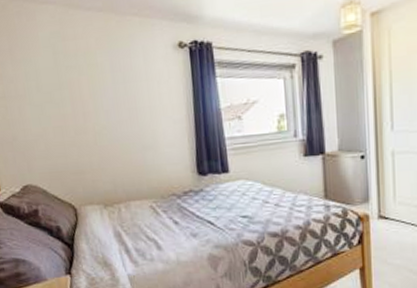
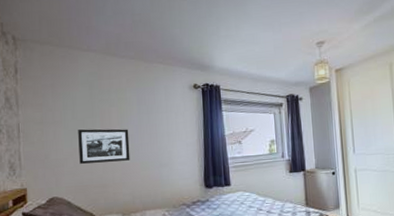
picture frame: none [45,103,108,146] -> present [78,129,130,164]

